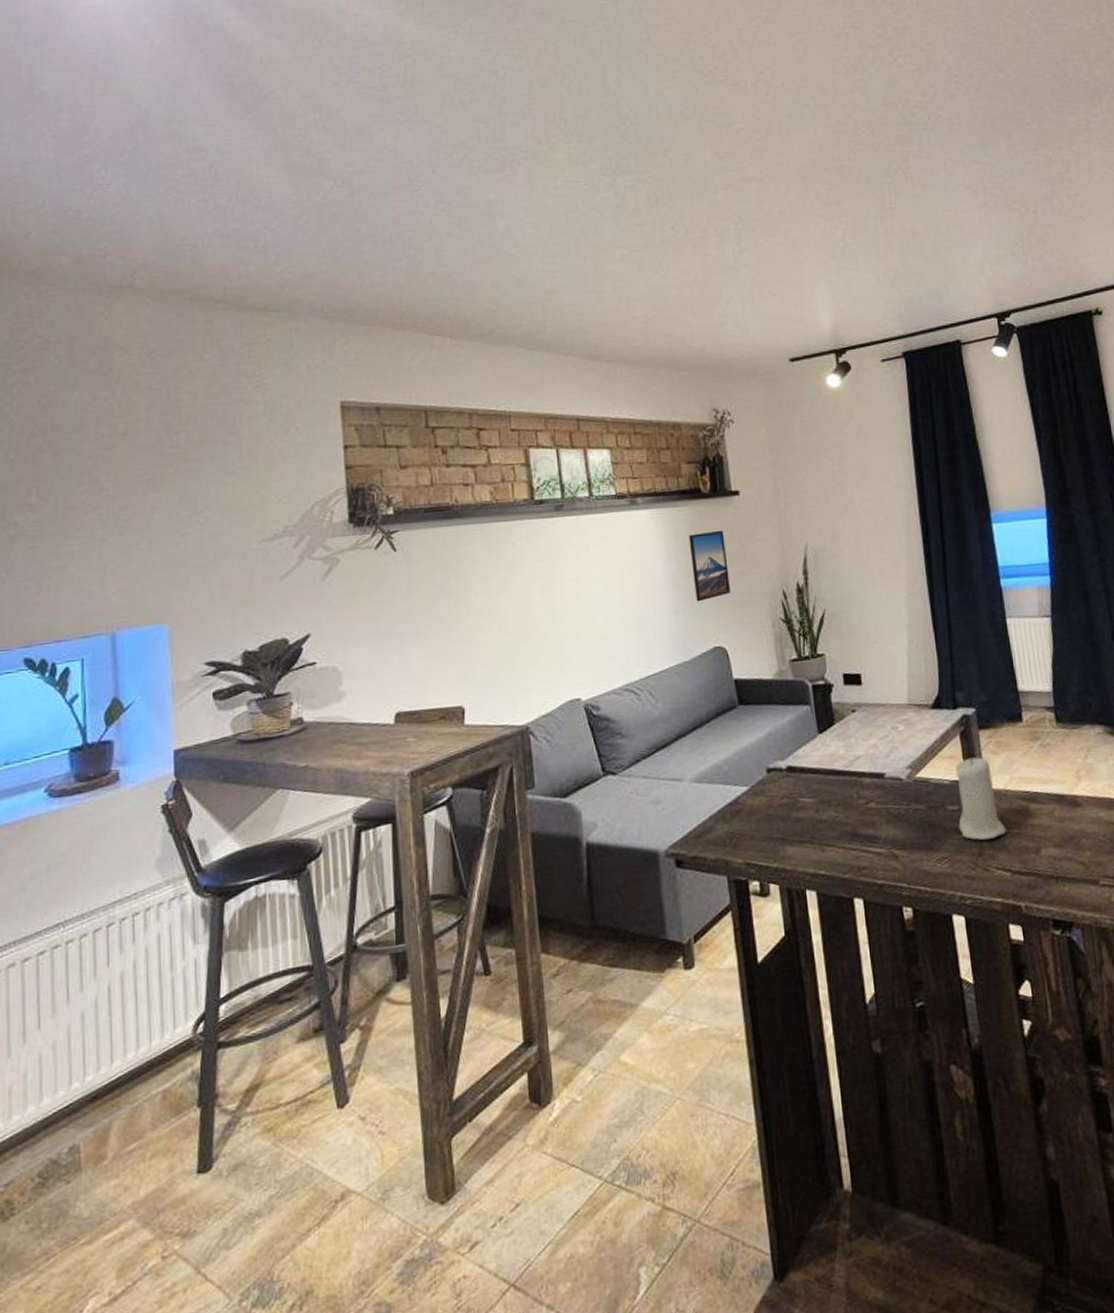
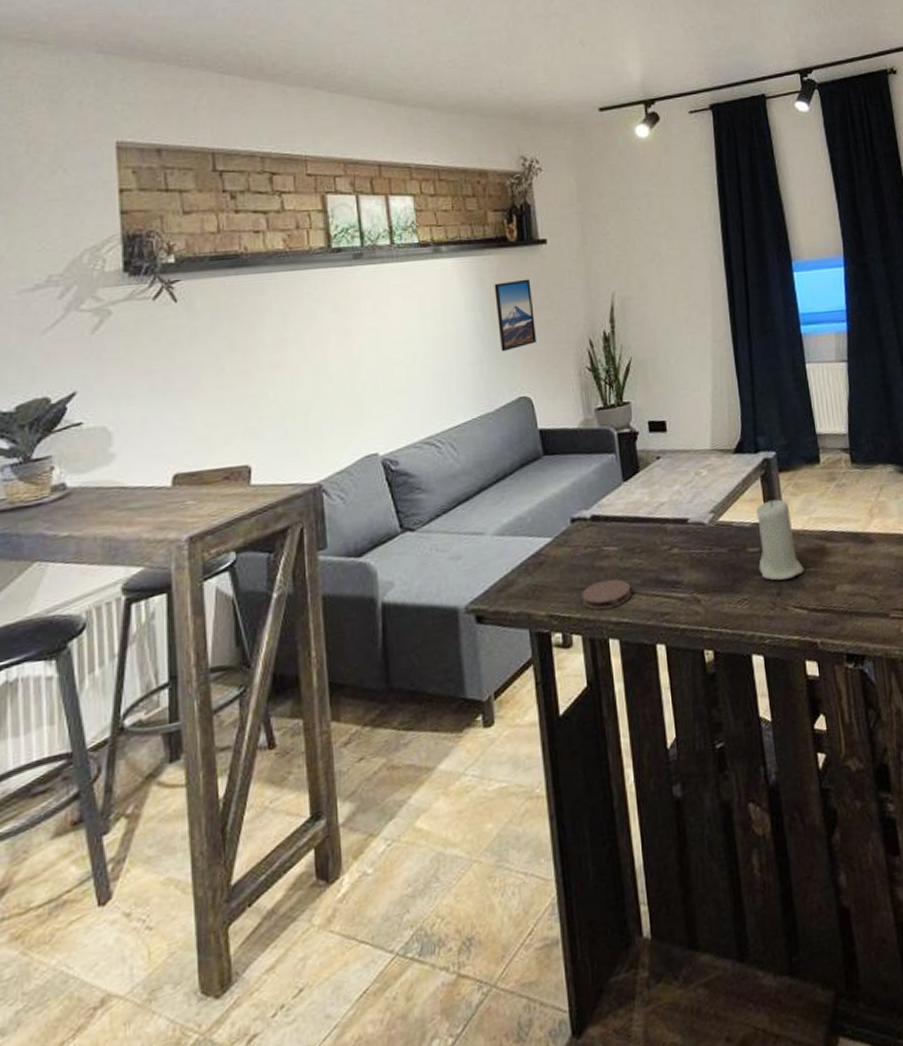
coaster: none [778,830,828,861] -> present [582,578,631,610]

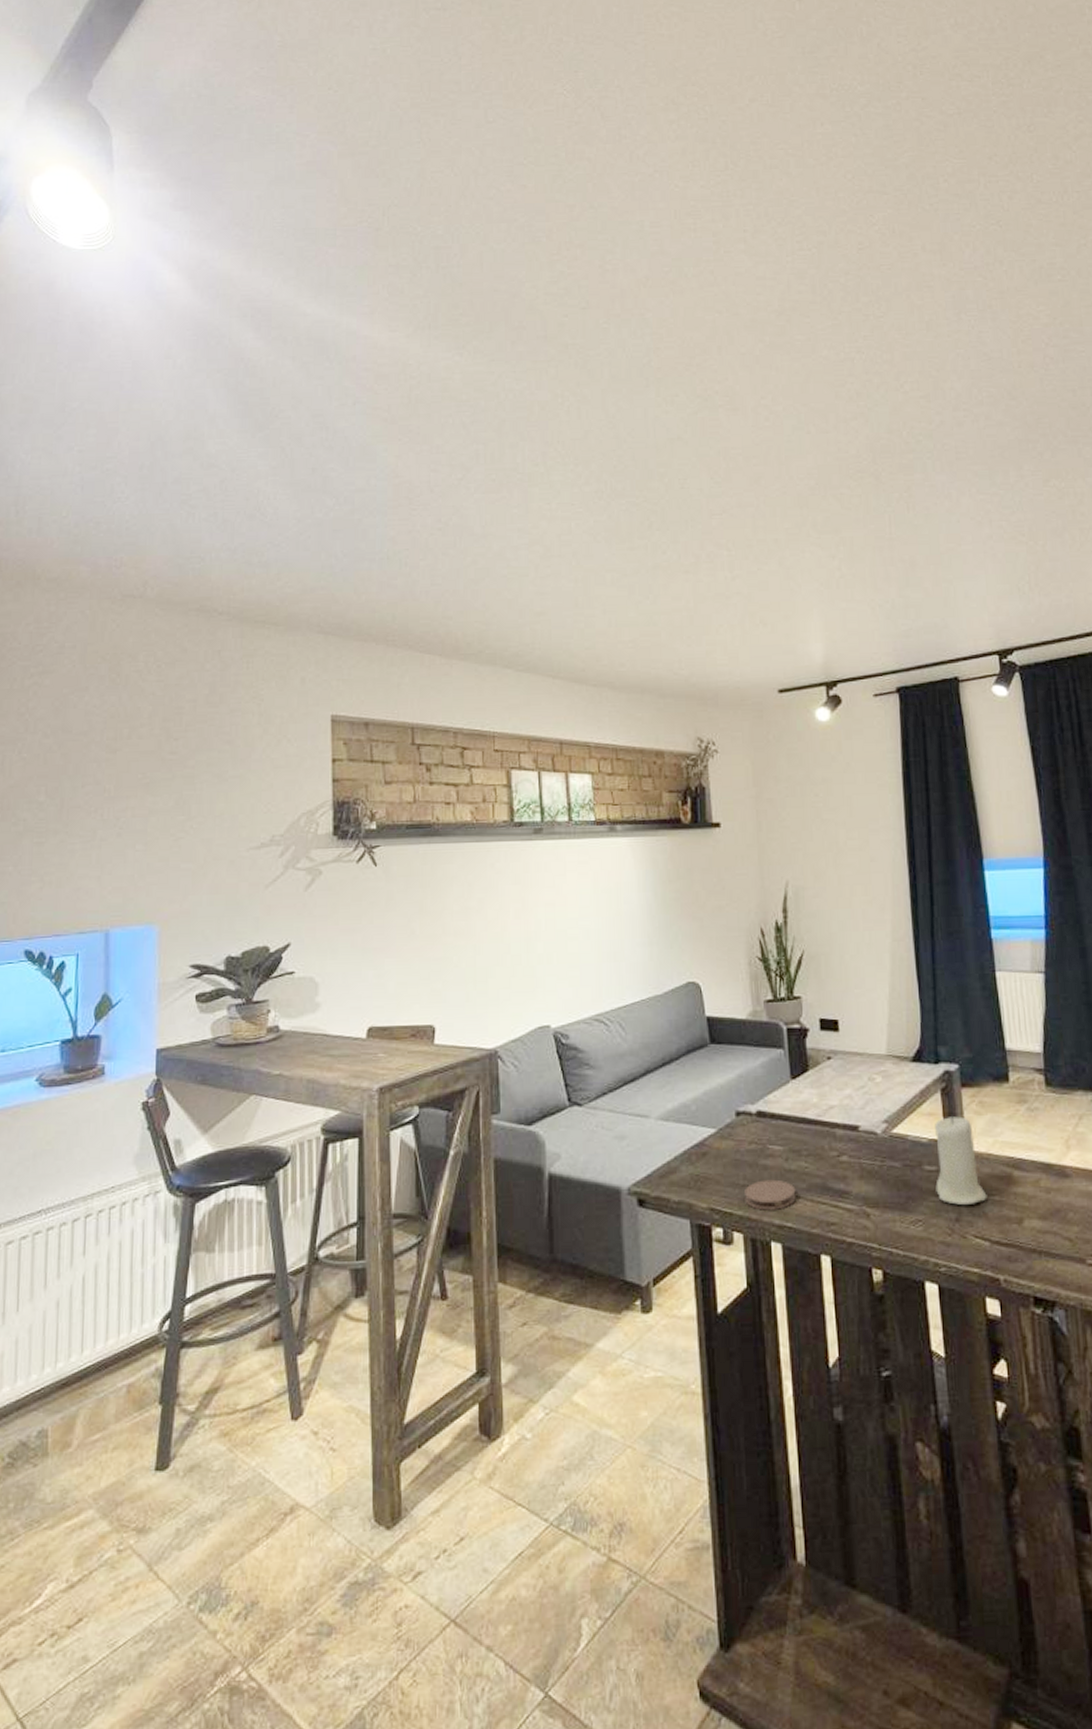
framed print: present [494,279,536,352] -> none [666,862,707,935]

